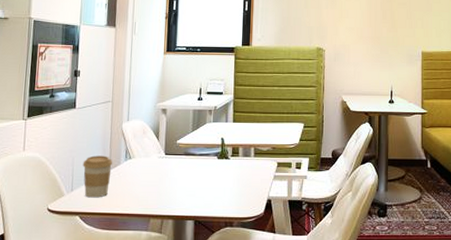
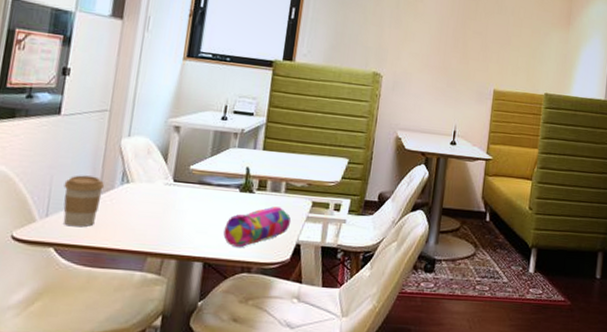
pencil case: none [208,169,262,206] -> present [223,206,292,248]

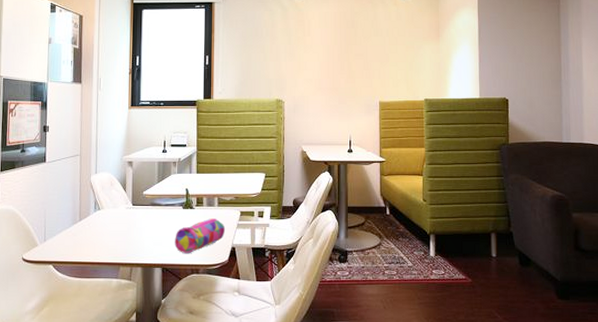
coffee cup: present [63,175,105,227] -> none [54,207,83,248]

